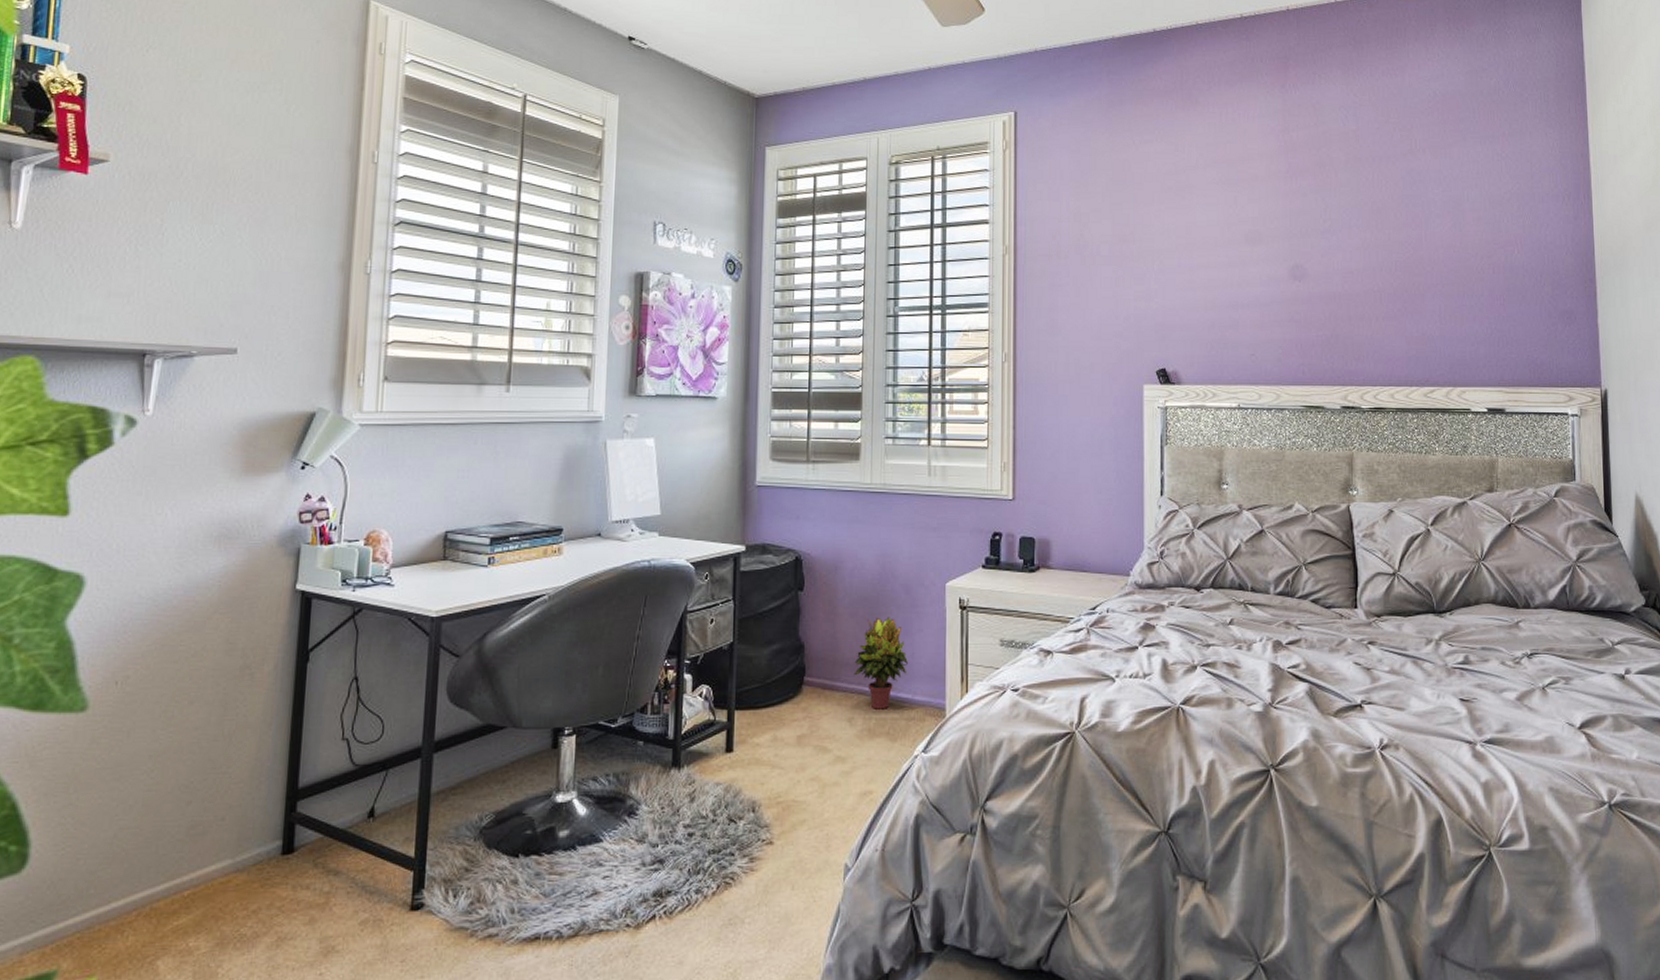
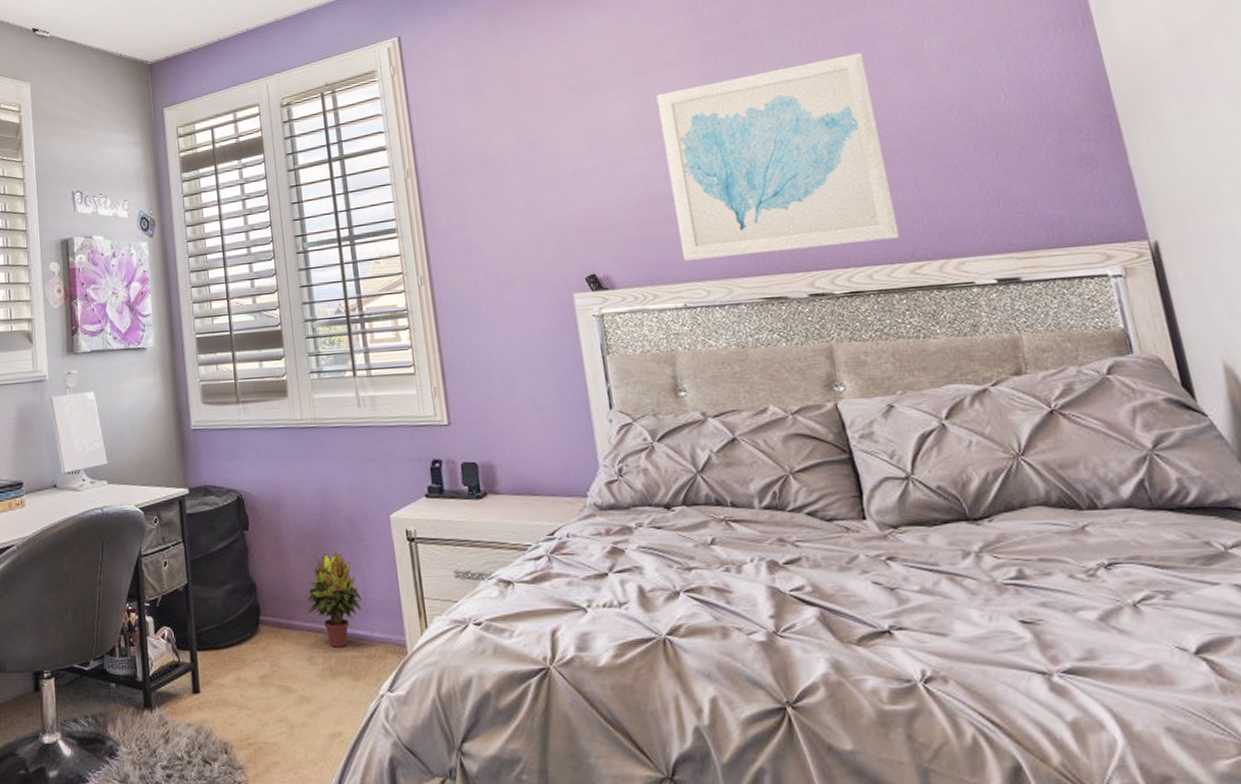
wall art: none [1242,194,1420,365] -> present [656,53,900,261]

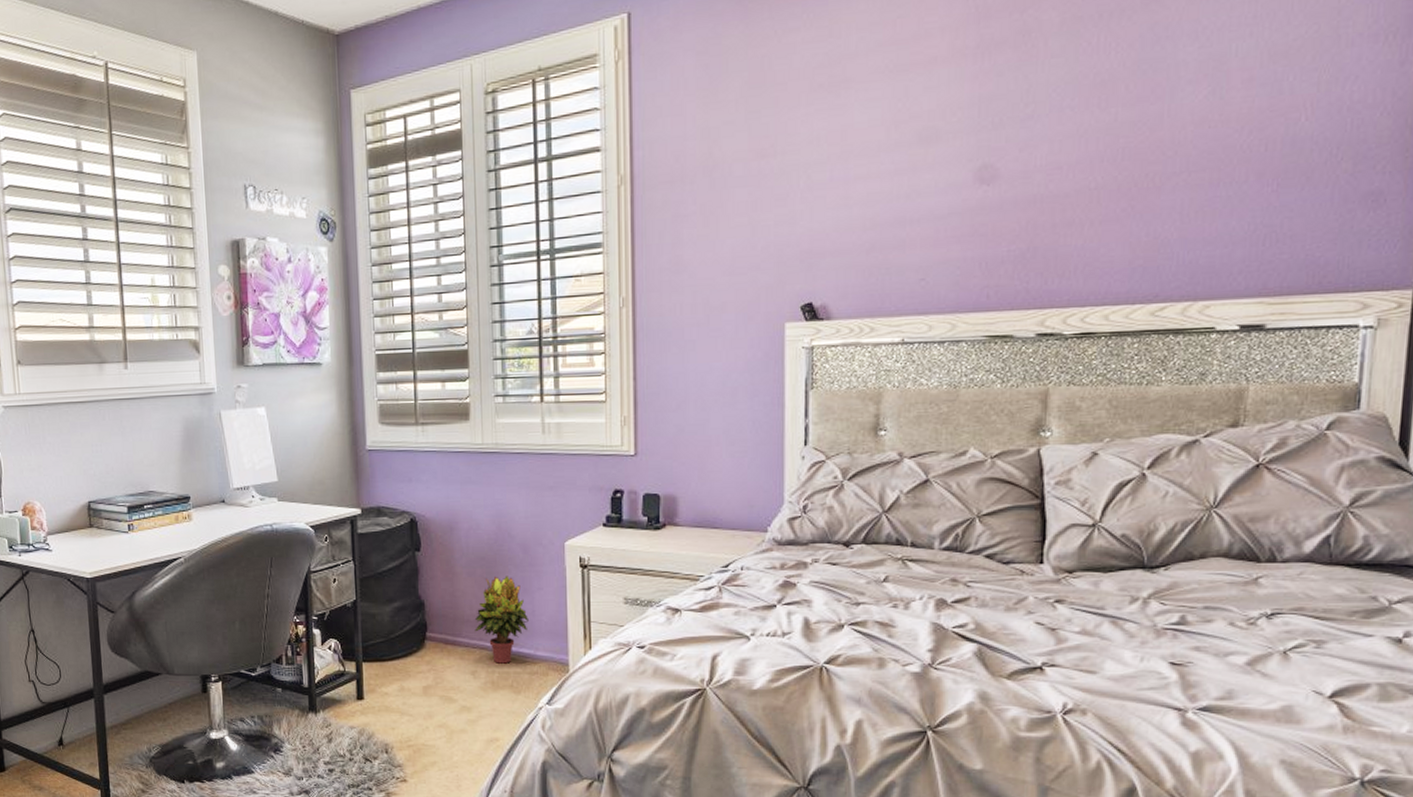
wall art: present [656,53,900,261] -> none [910,57,1158,292]

